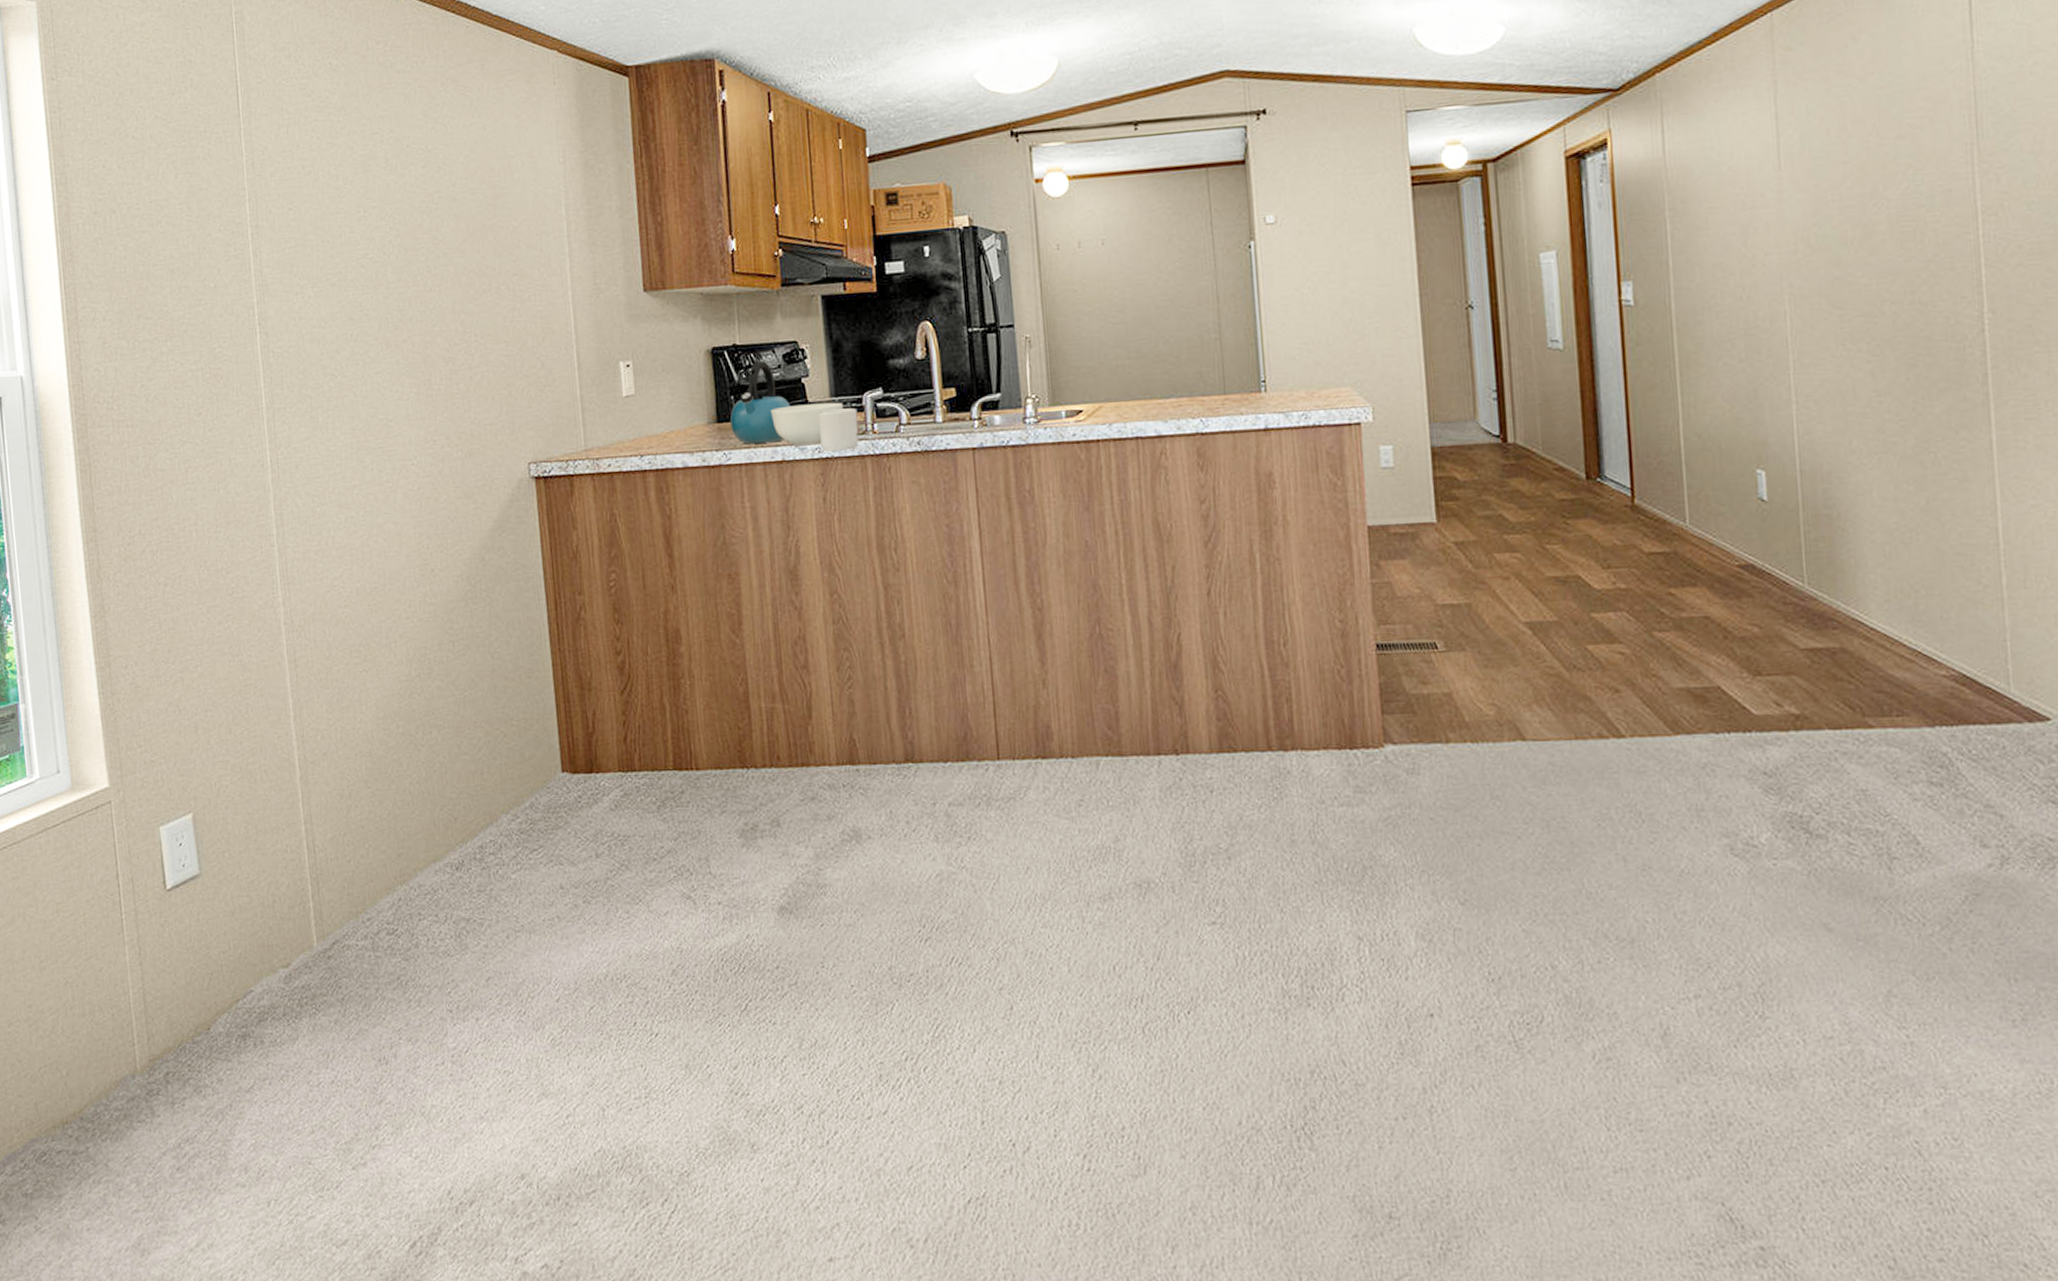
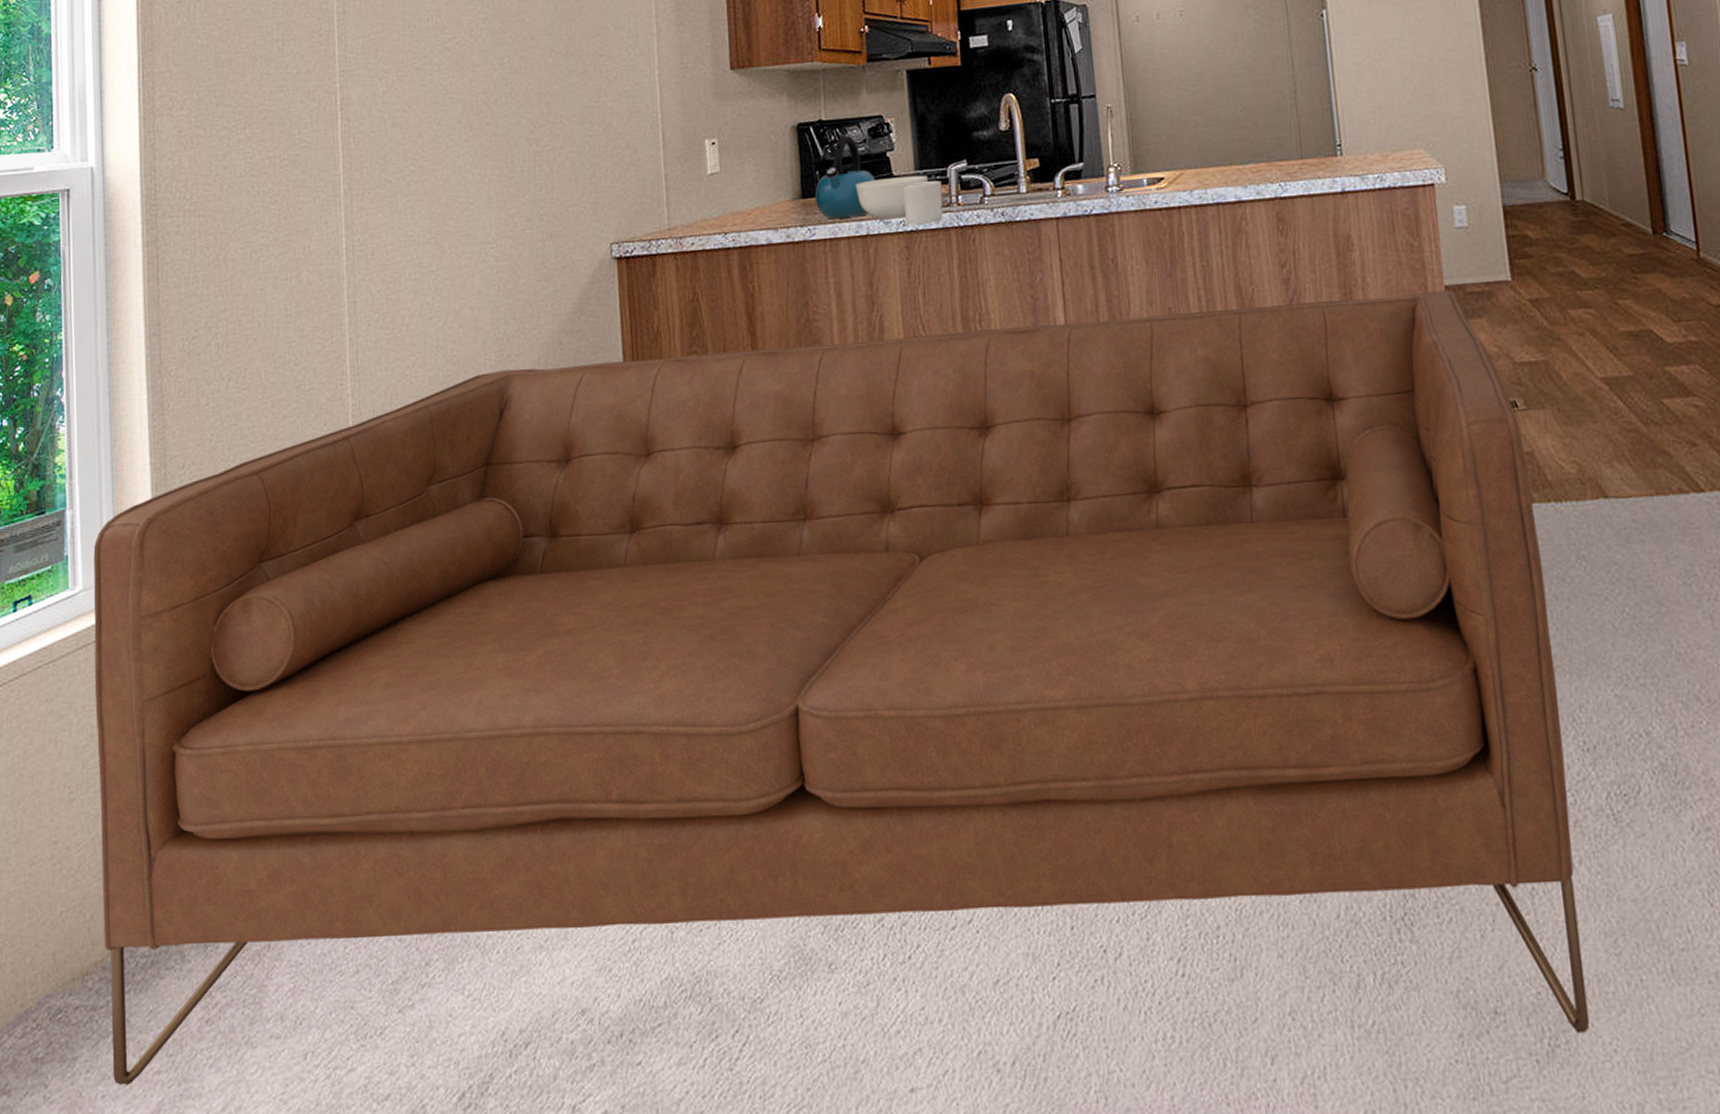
sofa: none [47,530,1482,1239] -> present [93,290,1590,1085]

